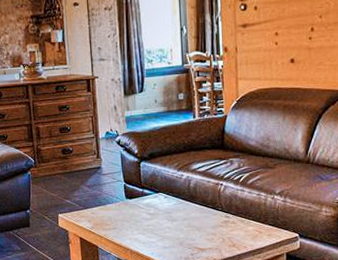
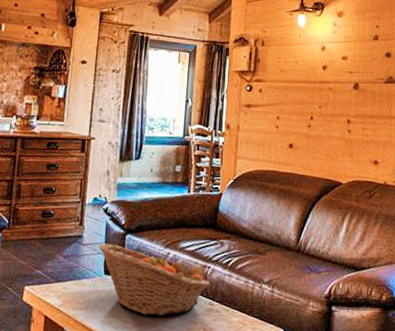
fruit basket: none [117,171,224,231] -> present [98,243,210,316]

